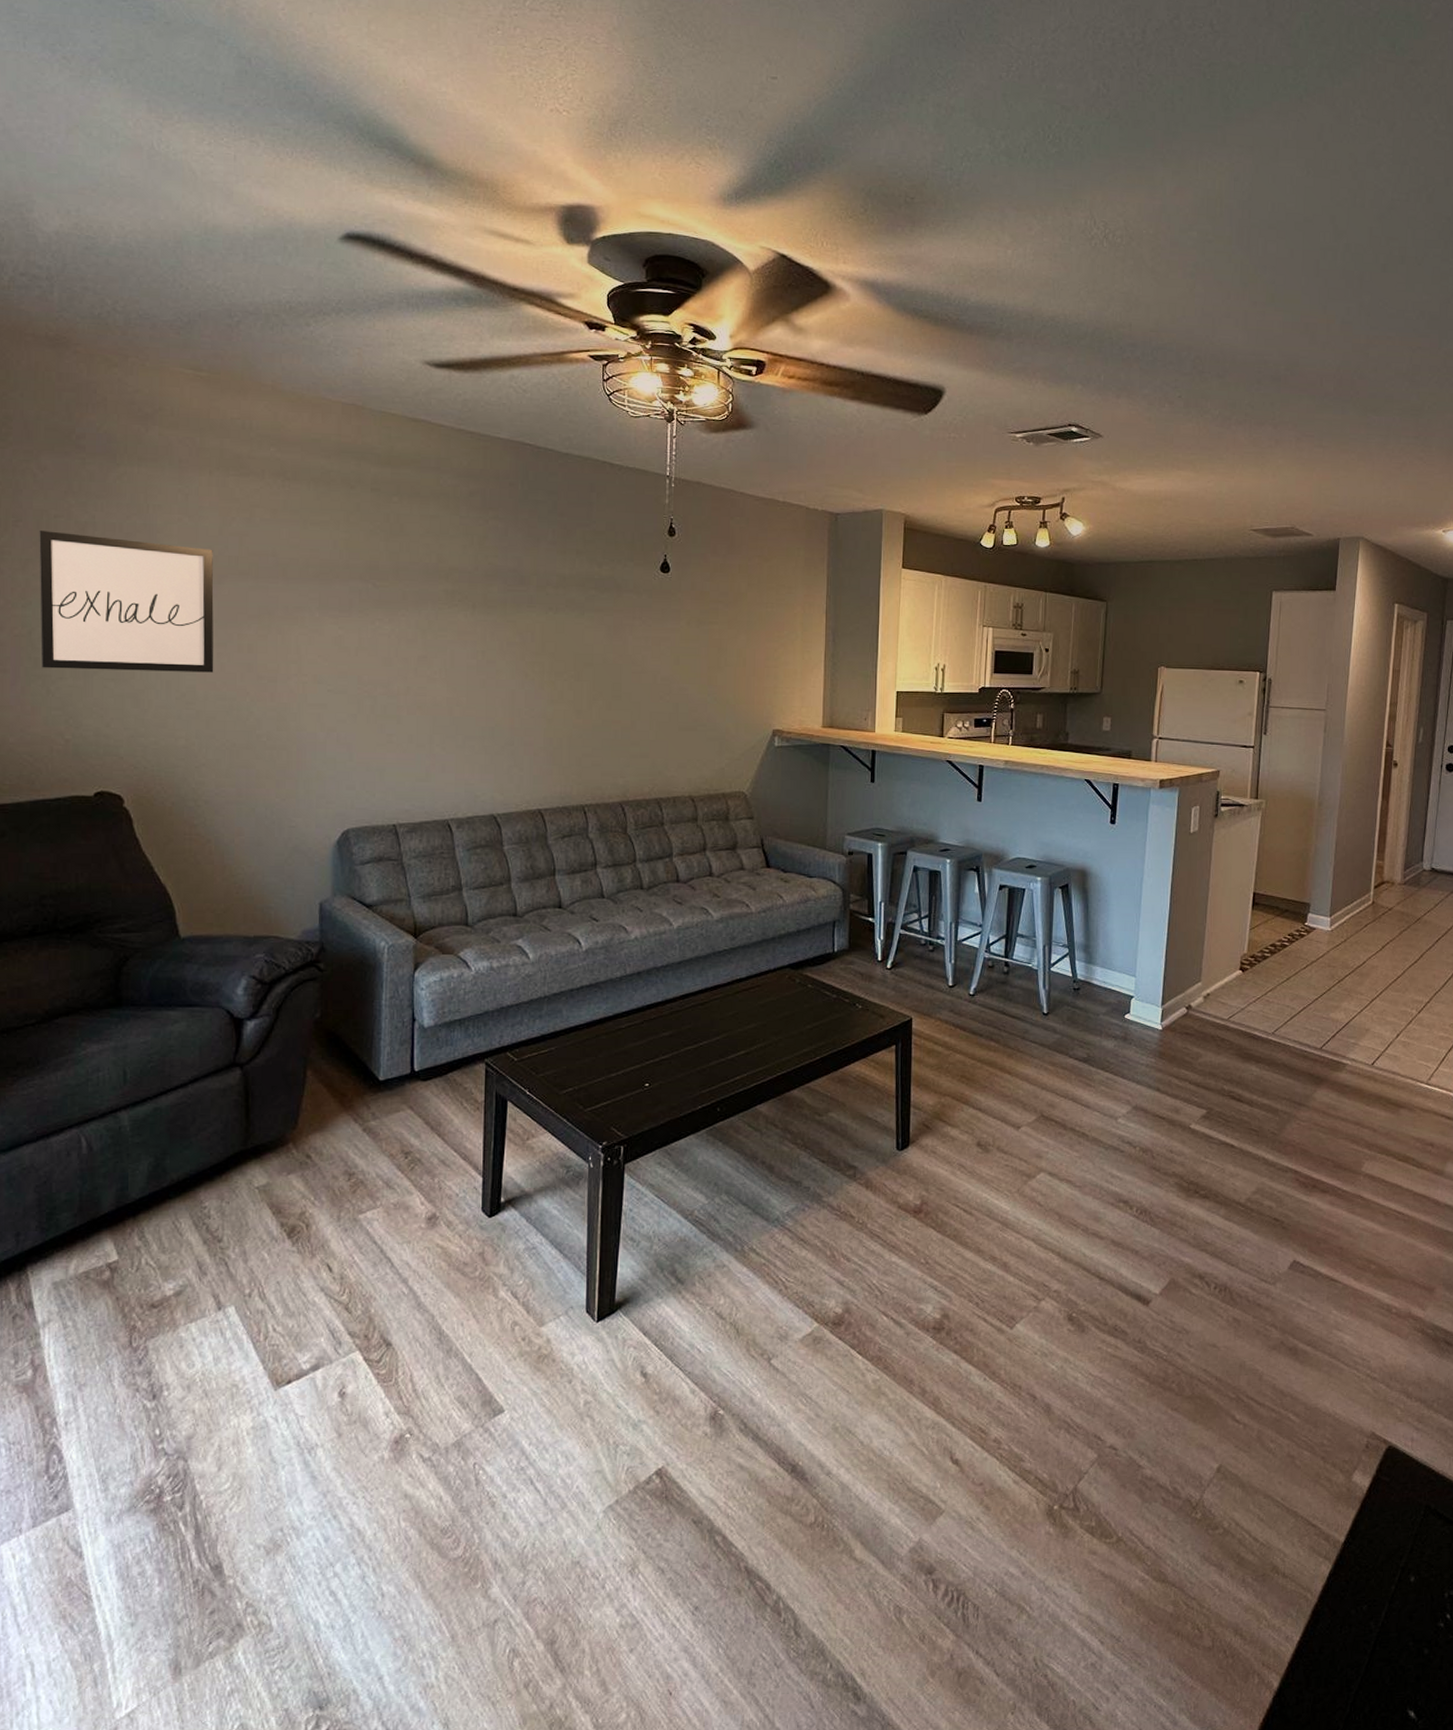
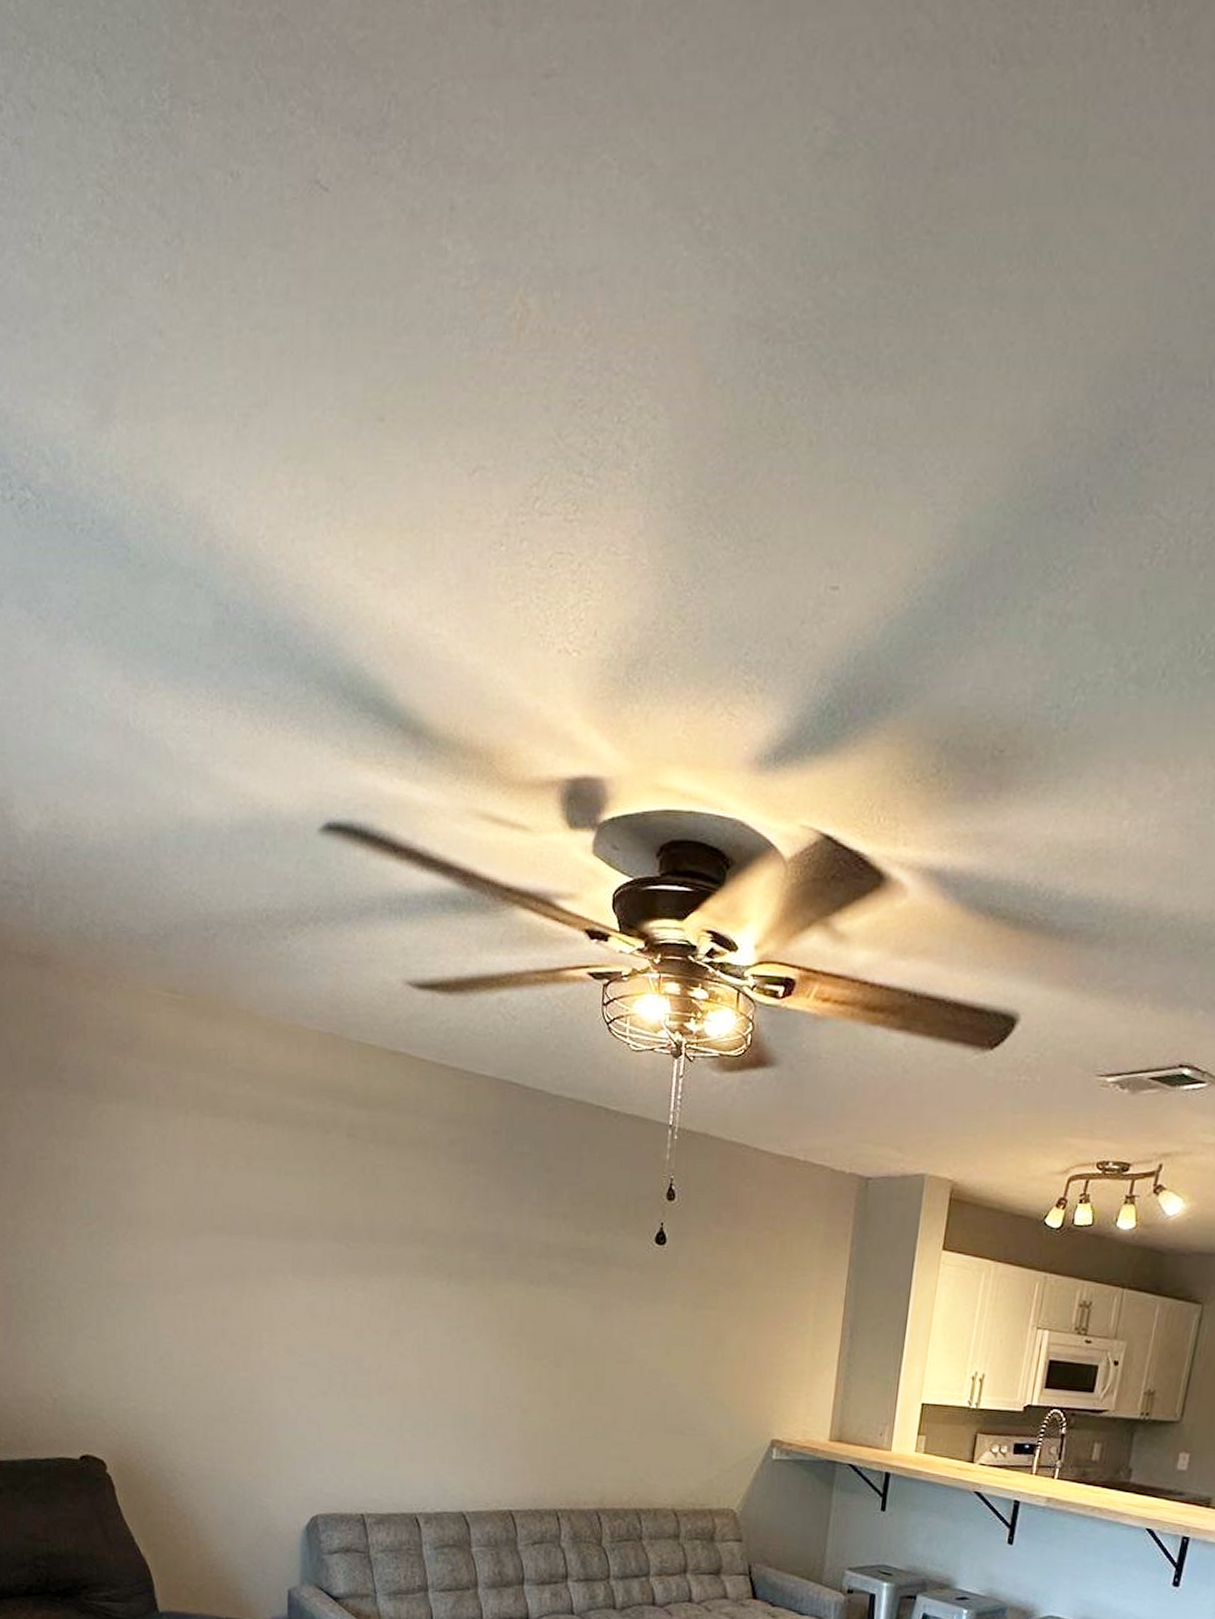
wall art: present [39,530,214,673] -> none [26,1173,190,1336]

